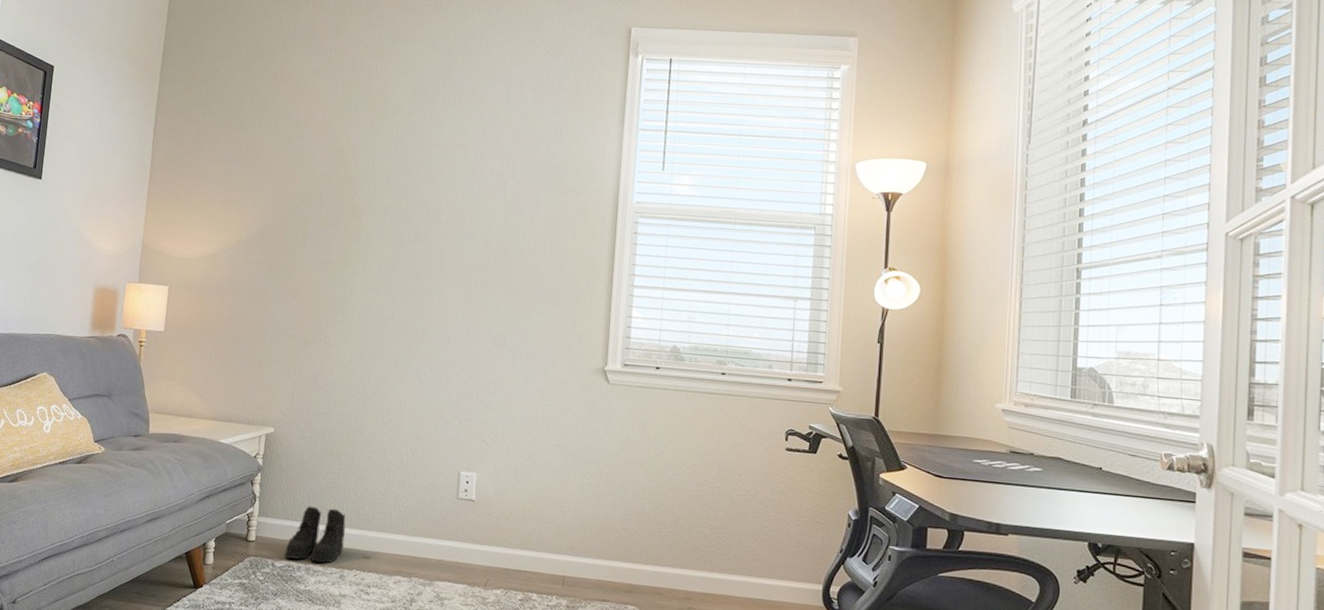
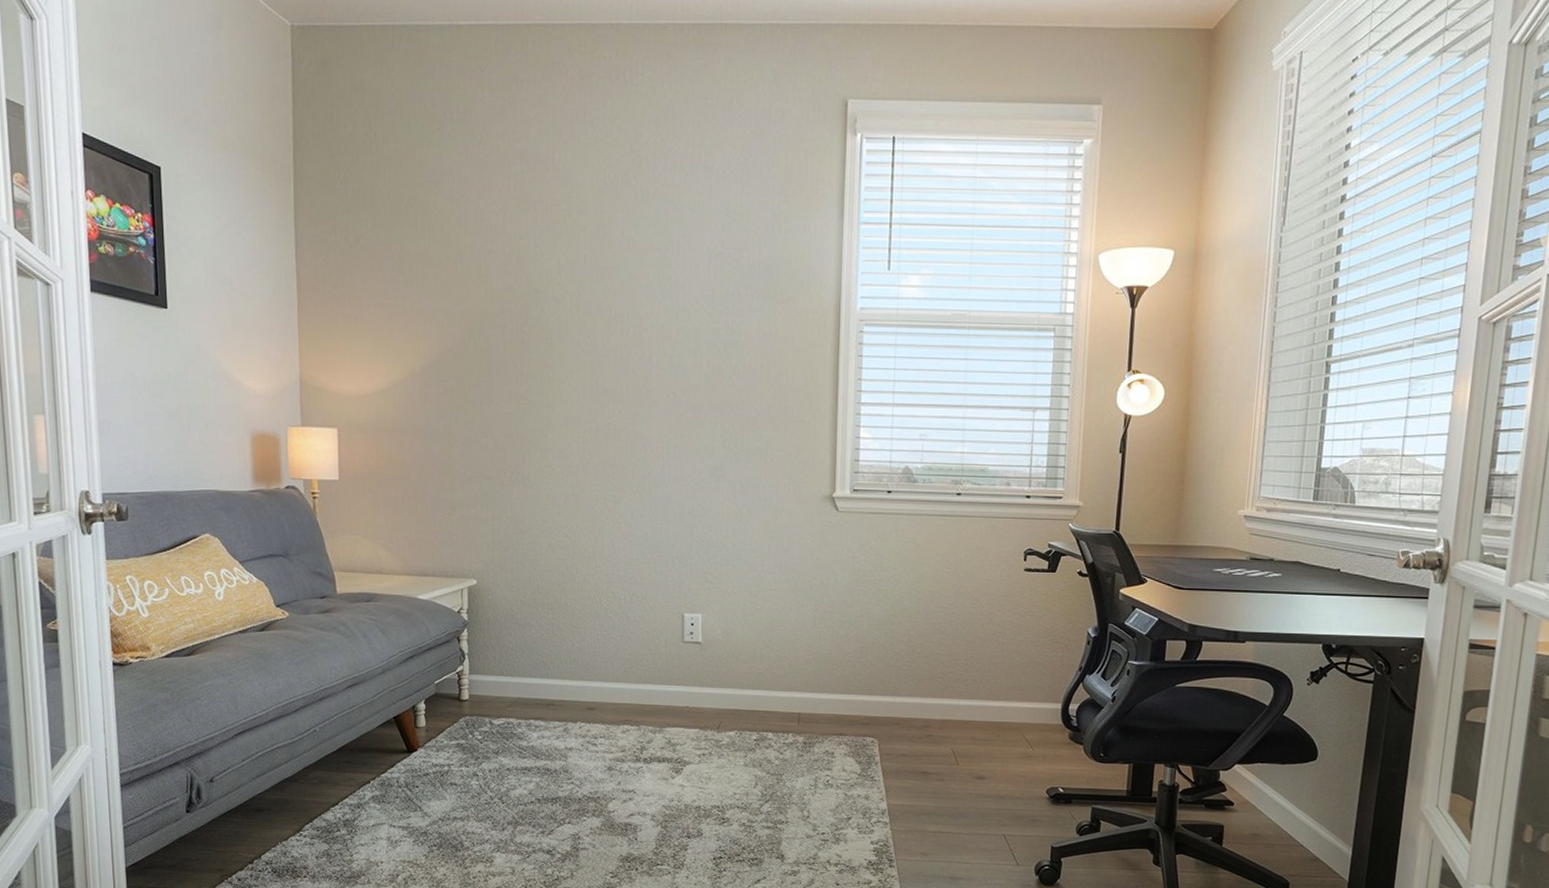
boots: present [284,506,346,563] -> none [502,660,565,717]

